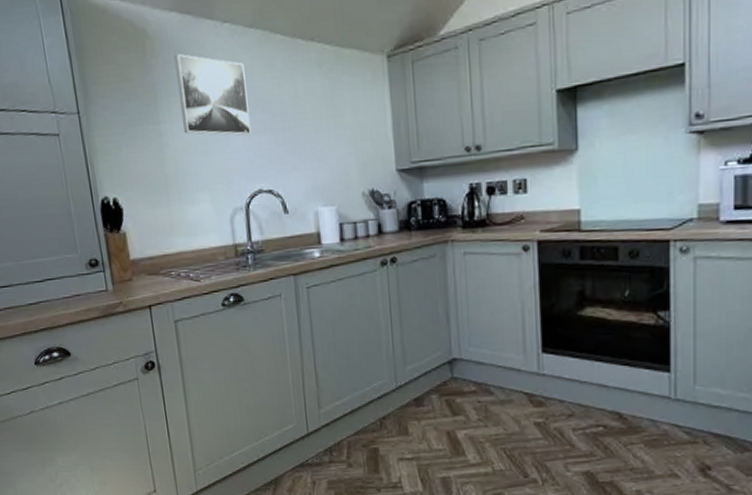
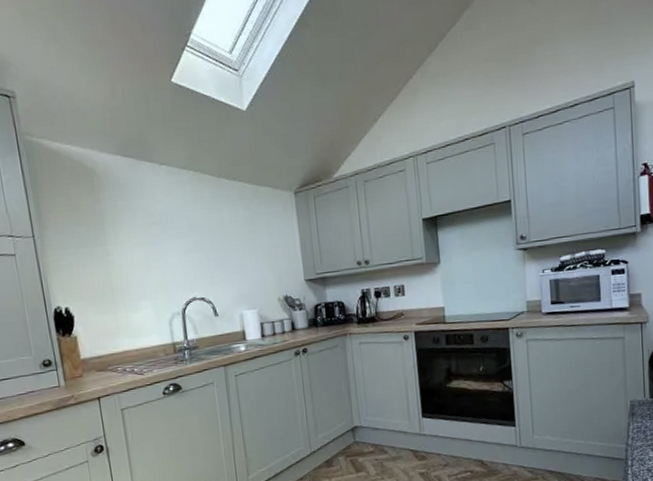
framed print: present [174,54,251,136] -> none [119,189,186,255]

